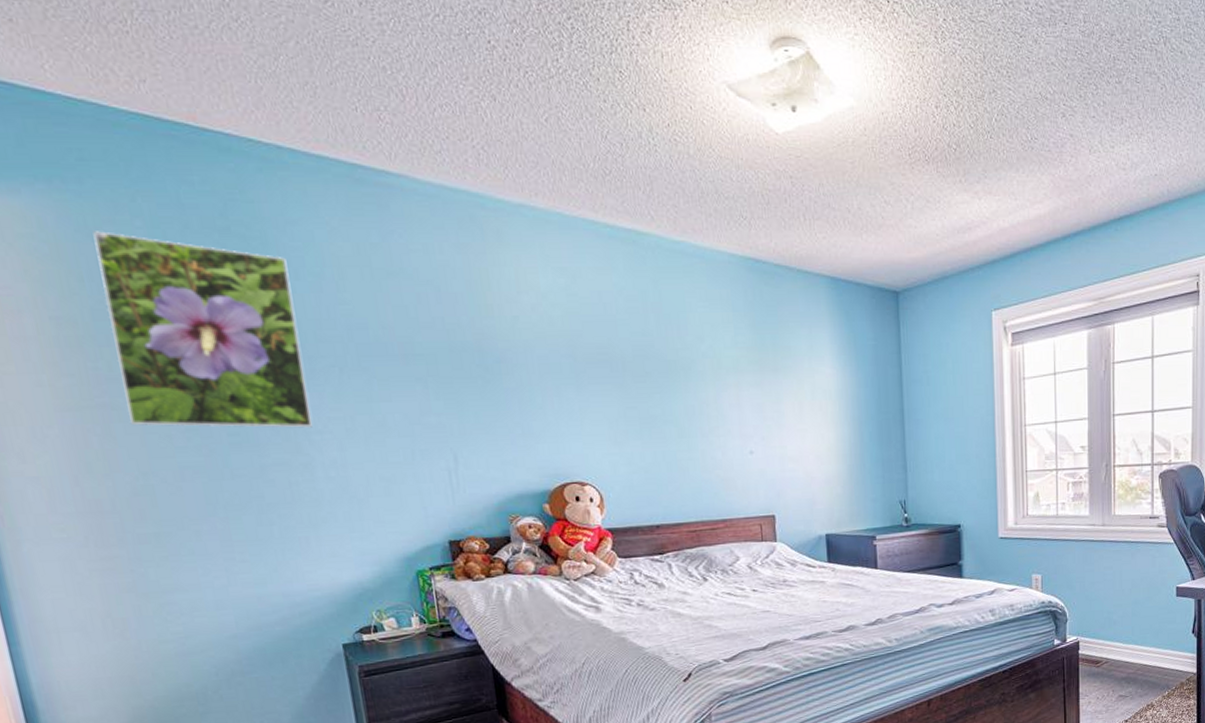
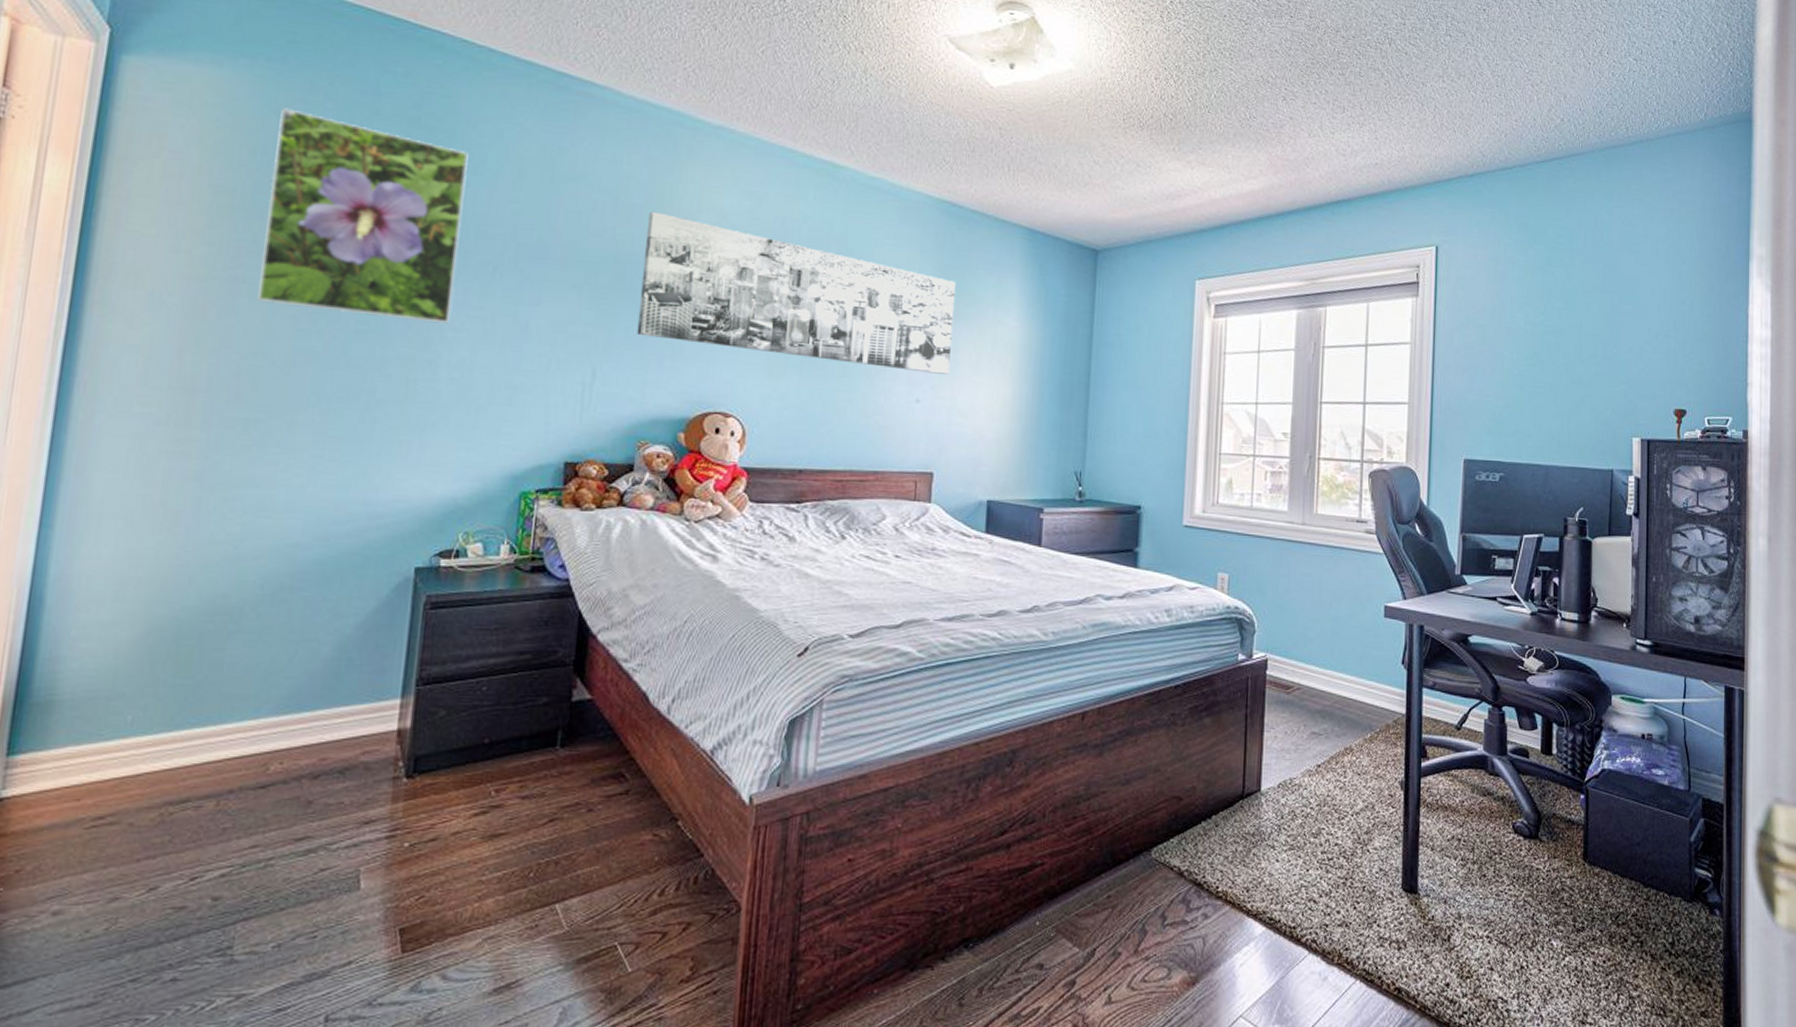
wall art: none [471,298,776,426] -> present [636,211,957,374]

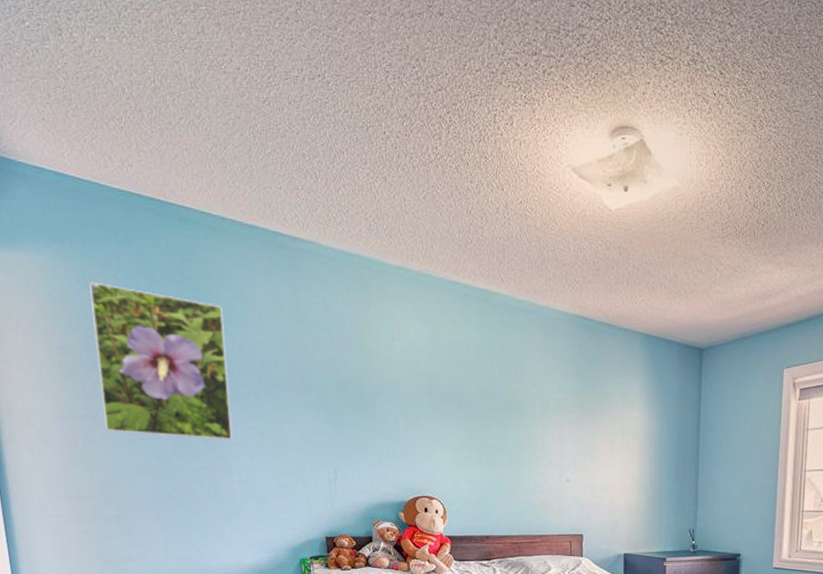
wall art: present [636,211,957,374] -> none [356,342,591,459]

